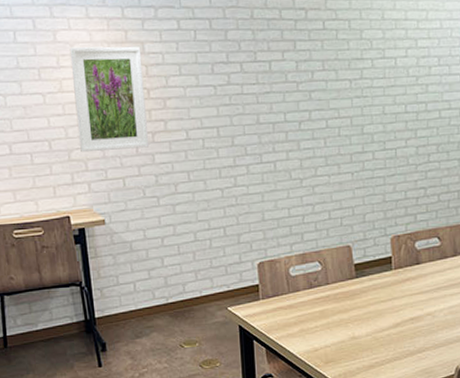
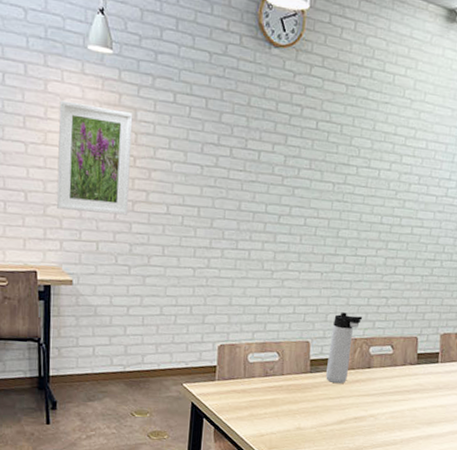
thermos bottle: none [372,210,403,286] -> present [326,312,363,384]

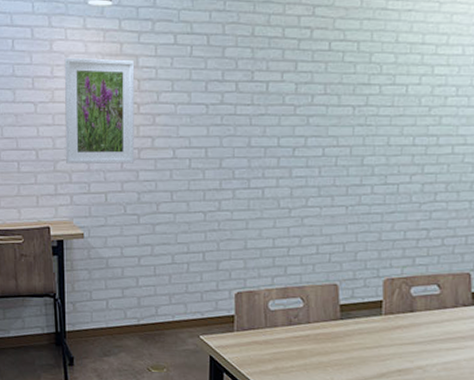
thermos bottle: present [326,312,363,384] -> none [360,249,400,332]

